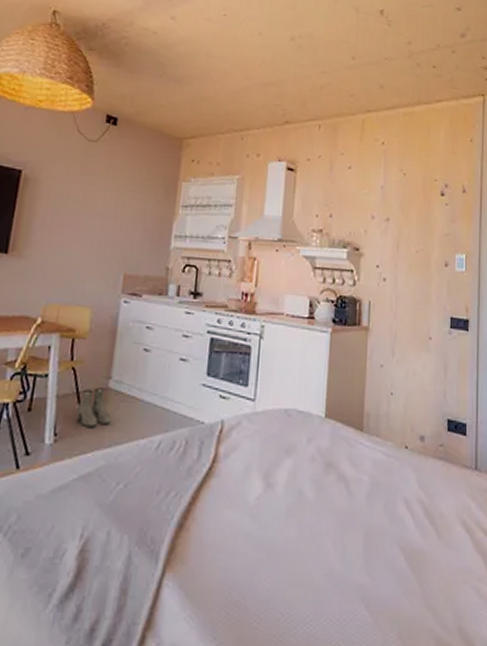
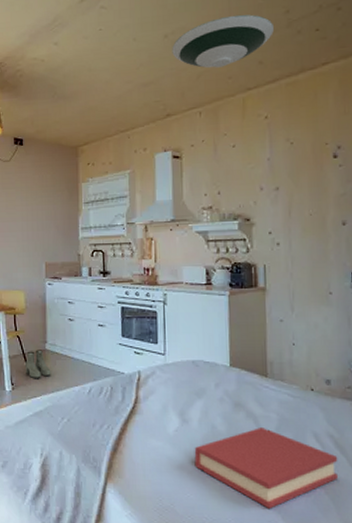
hardback book: none [275,493,427,596] -> present [194,428,338,509]
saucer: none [297,33,397,84] -> present [172,14,275,68]

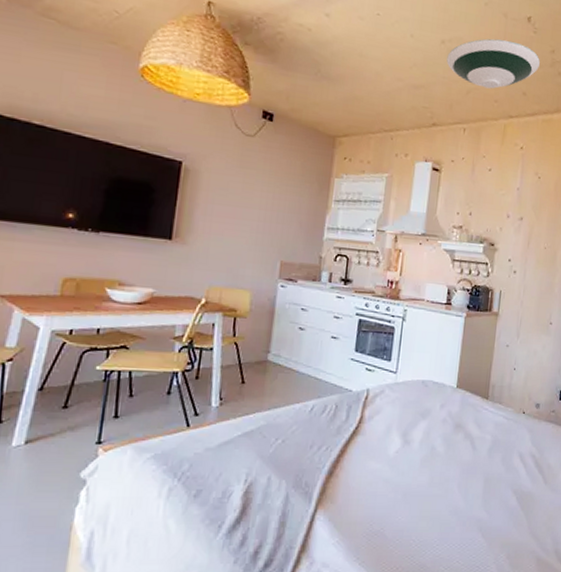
boots: present [25,350,51,378] -> none [239,360,271,393]
hardback book: present [194,428,338,509] -> none [410,448,536,527]

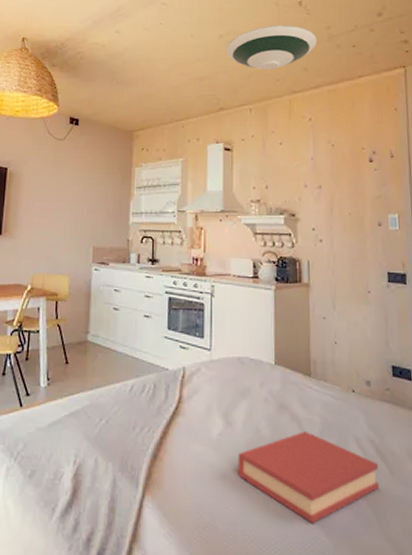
hardback book: none [410,448,536,527] -> present [237,432,379,523]

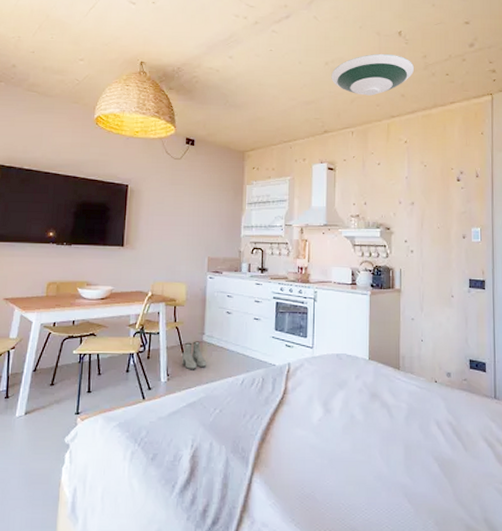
boots: none [64,341,92,373] -> present [182,341,207,369]
hardback book: present [237,432,379,523] -> none [335,416,455,492]

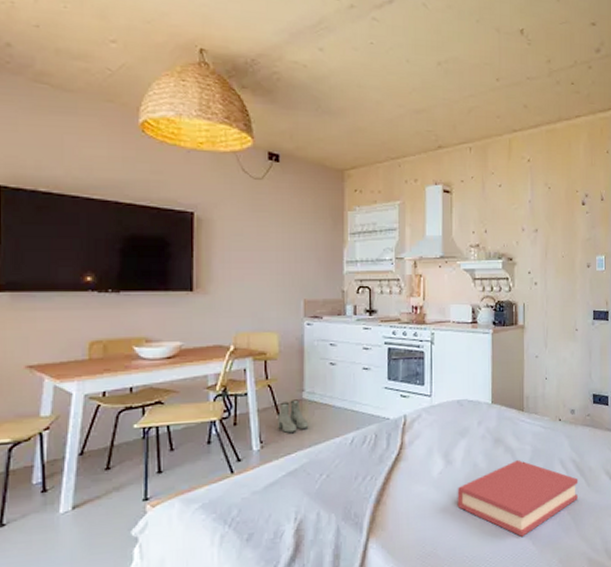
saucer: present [331,53,415,96] -> none [445,54,538,105]
hardback book: none [335,416,455,492] -> present [457,460,579,537]

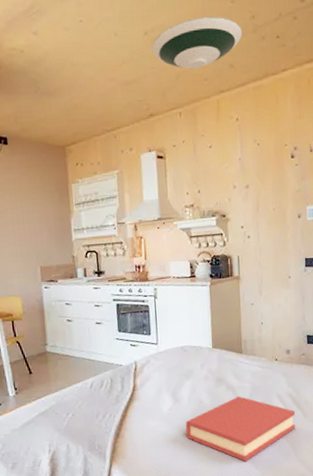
boots: present [278,399,309,433] -> none [27,352,54,381]
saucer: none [445,54,538,105] -> present [152,16,243,69]

